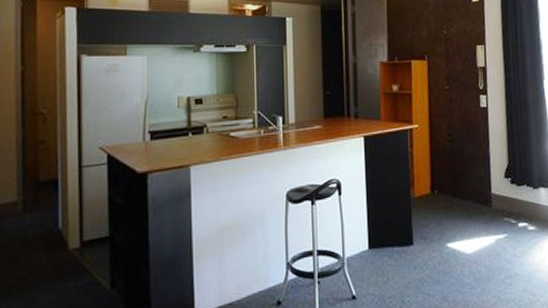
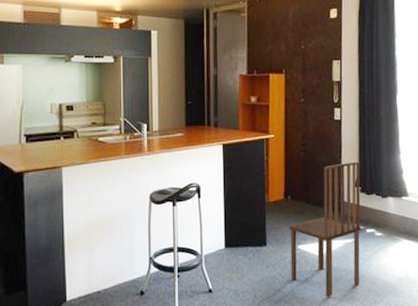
dining chair: none [437,151,514,300] -> present [289,161,361,297]

